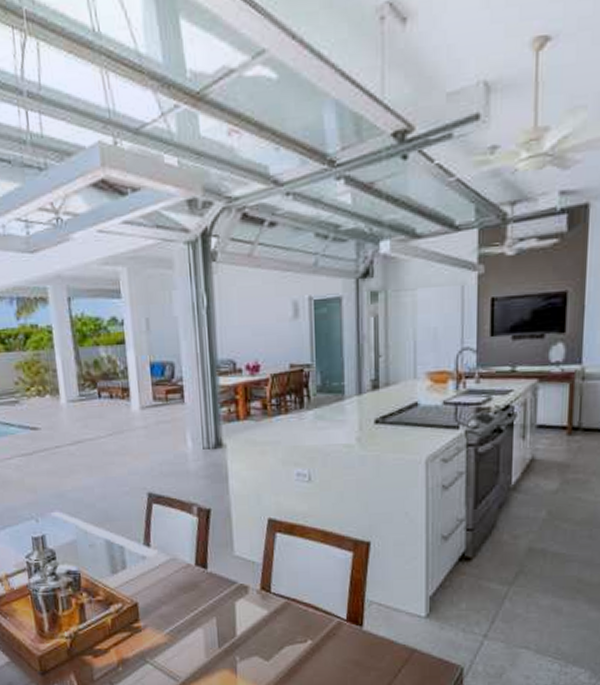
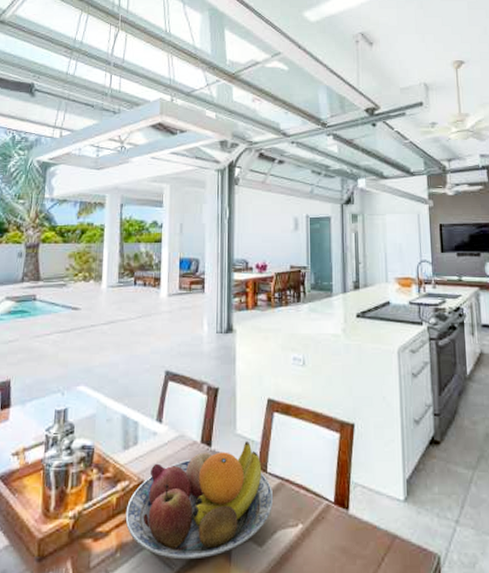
fruit bowl: none [122,562,280,673] -> present [125,440,274,560]

